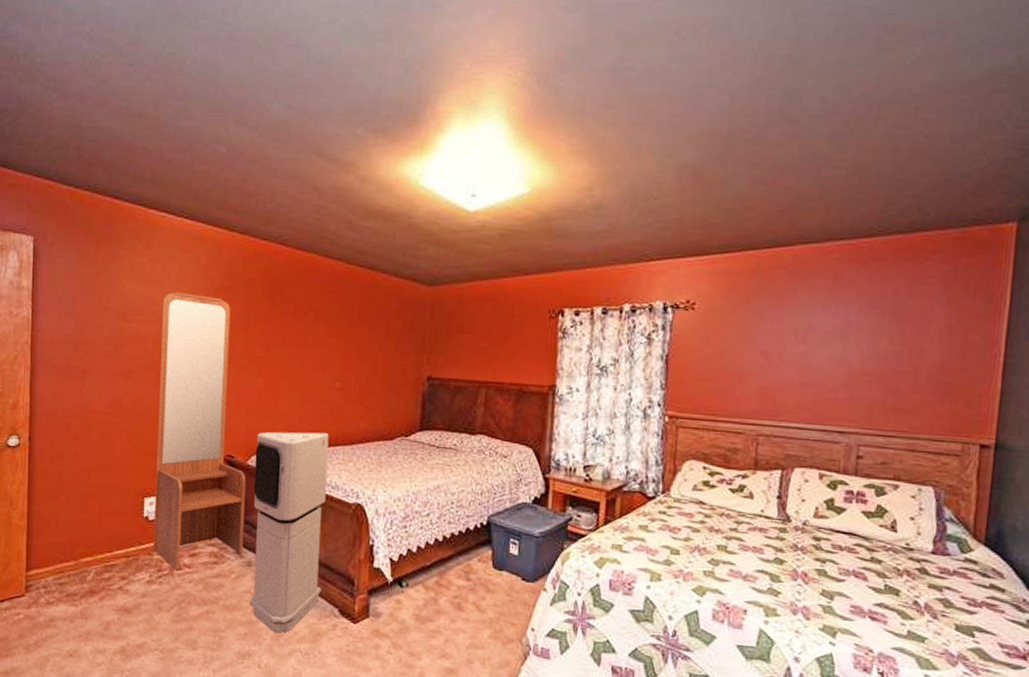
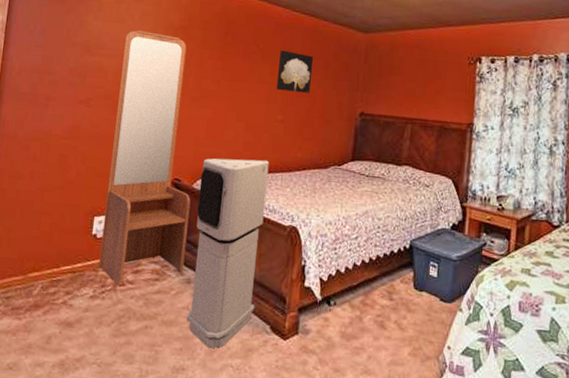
wall art: none [333,309,373,357] -> present [277,50,314,93]

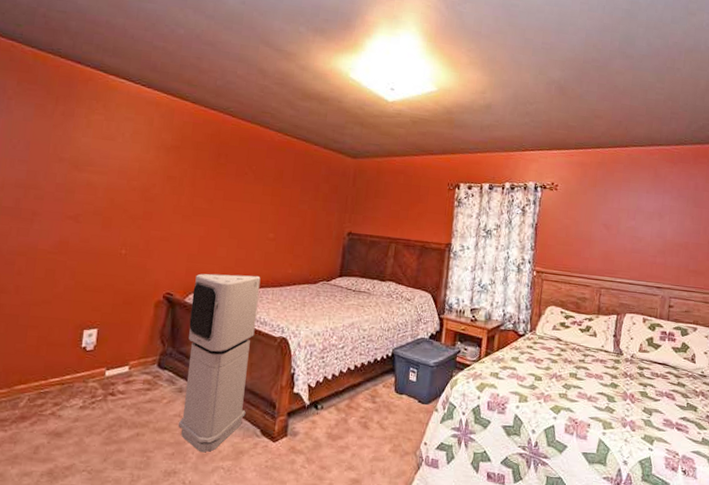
dressing table: present [98,29,191,286] -> none [88,147,183,396]
wall art: present [277,50,314,93] -> none [268,172,305,213]

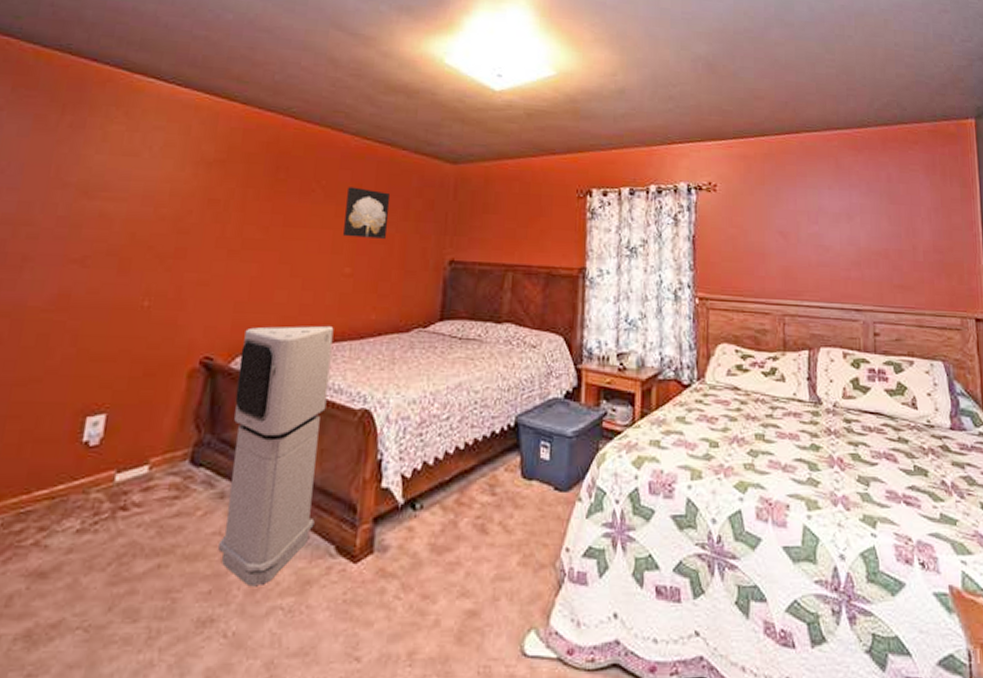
wall art: none [268,172,305,213] -> present [343,187,391,239]

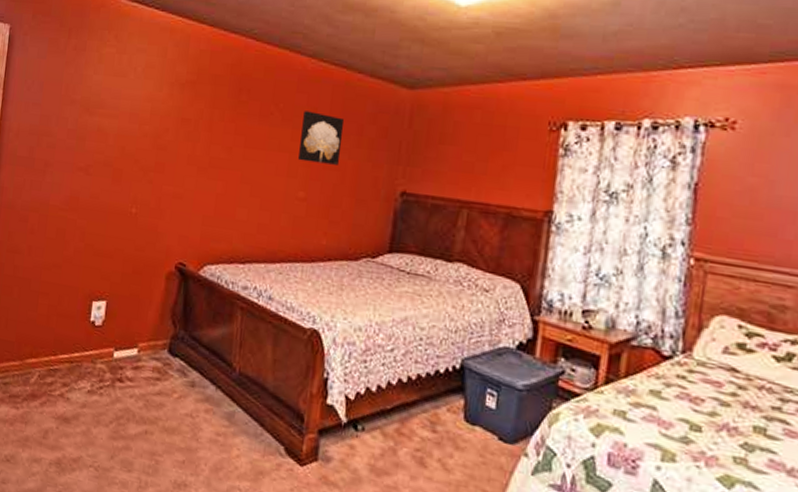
air purifier: present [218,325,334,587] -> none [190,240,288,466]

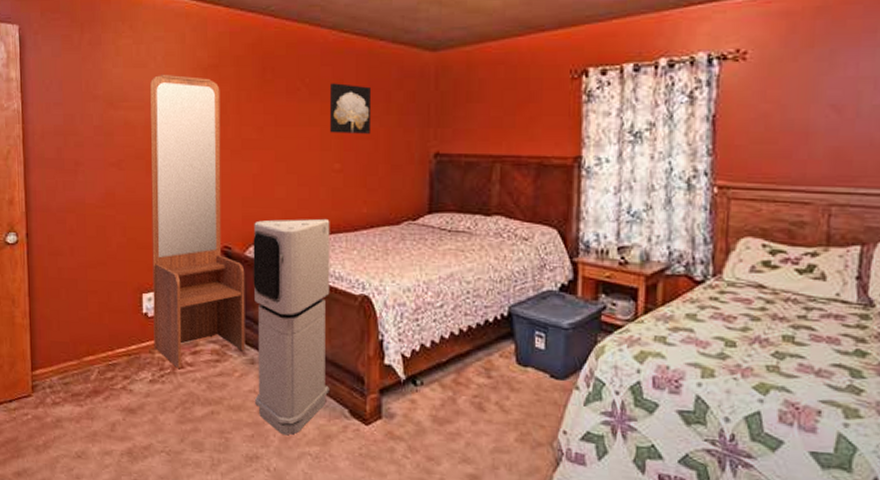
dressing table: none [96,85,197,382] -> present [149,74,245,368]
air purifier: none [190,240,288,466] -> present [253,218,330,436]

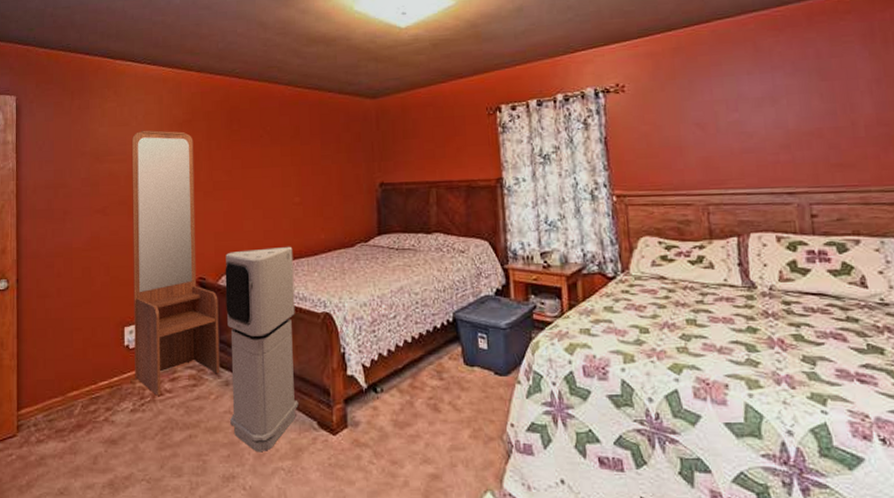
wall art: present [330,83,372,134] -> none [288,129,325,172]

